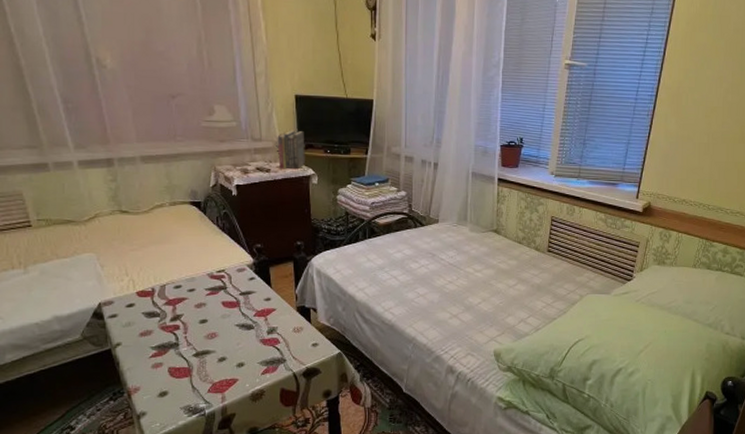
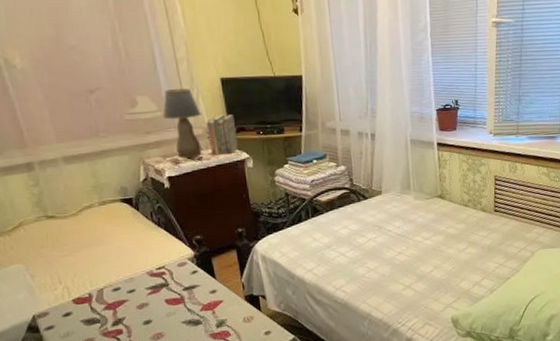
table lamp: none [237,101,273,169] -> present [162,88,202,158]

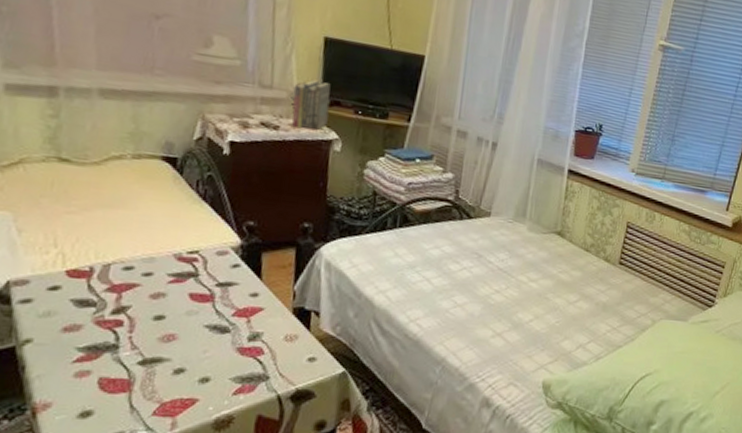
table lamp: present [162,88,202,158] -> none [241,35,291,125]

